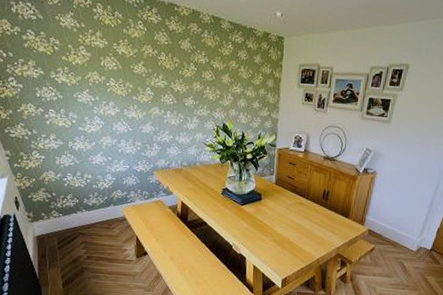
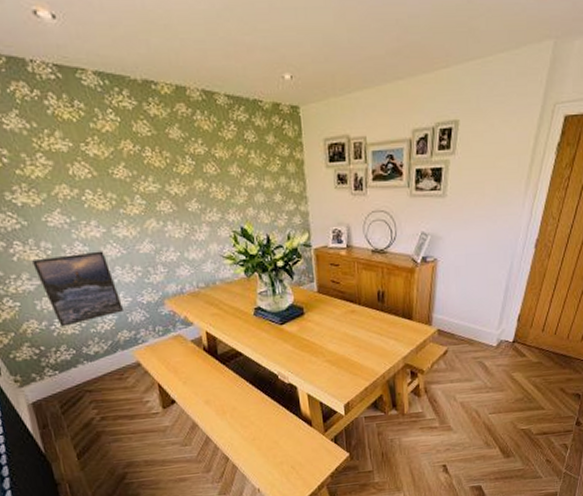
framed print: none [60,125,122,180] -> present [32,251,125,327]

